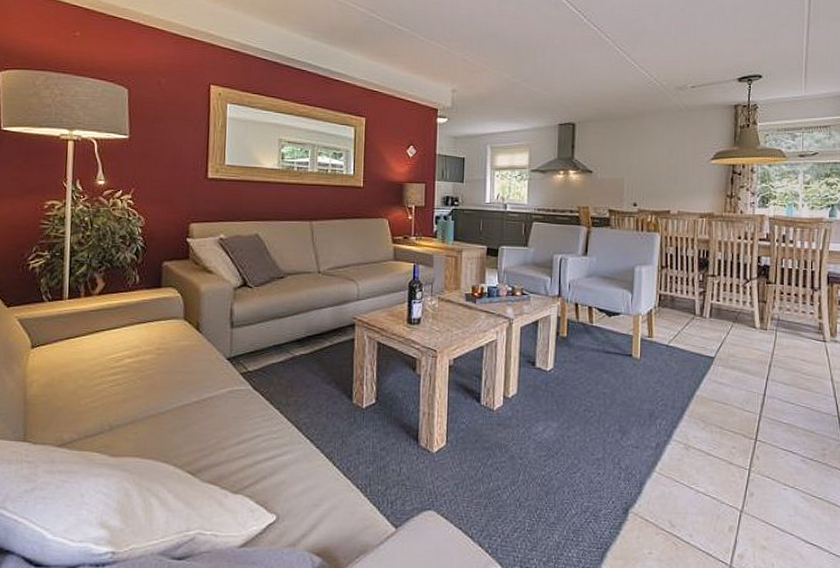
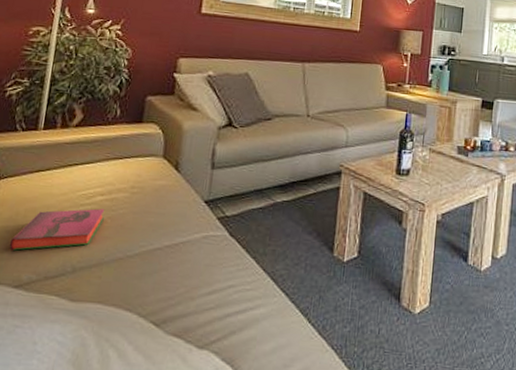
hardback book: none [48,370,134,413] -> present [9,208,105,251]

